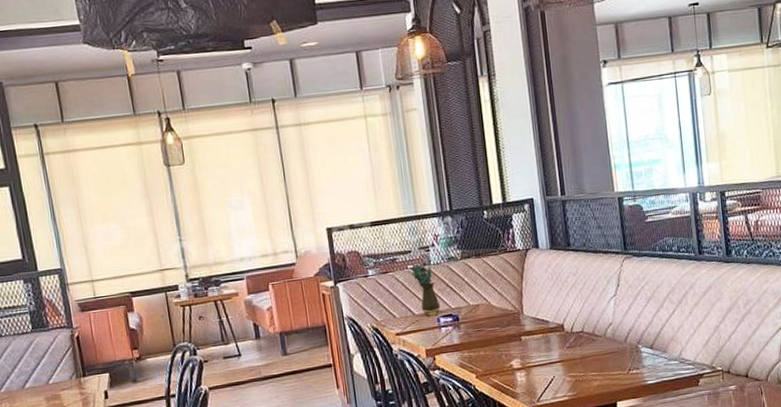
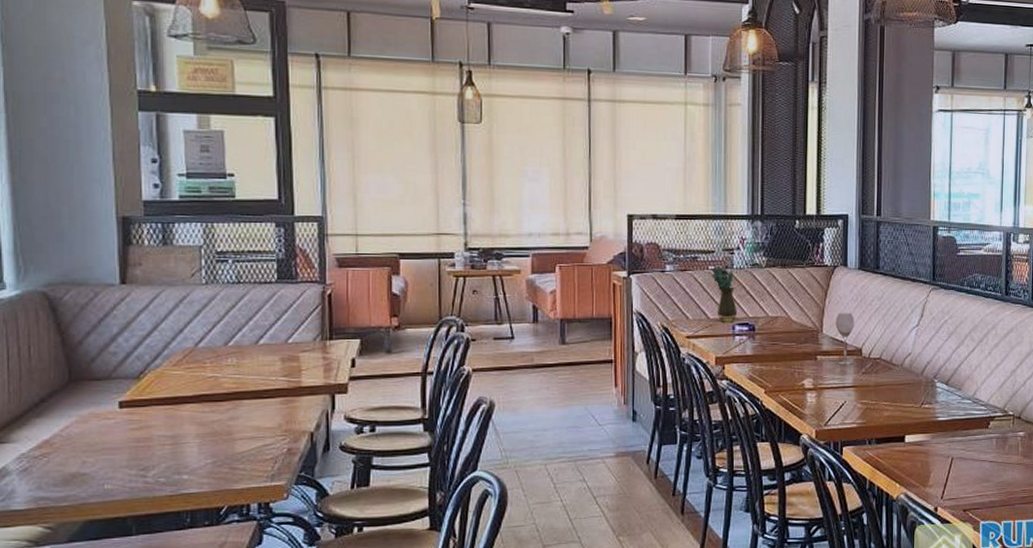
wineglass: none [534,292,558,343] -> present [835,313,855,366]

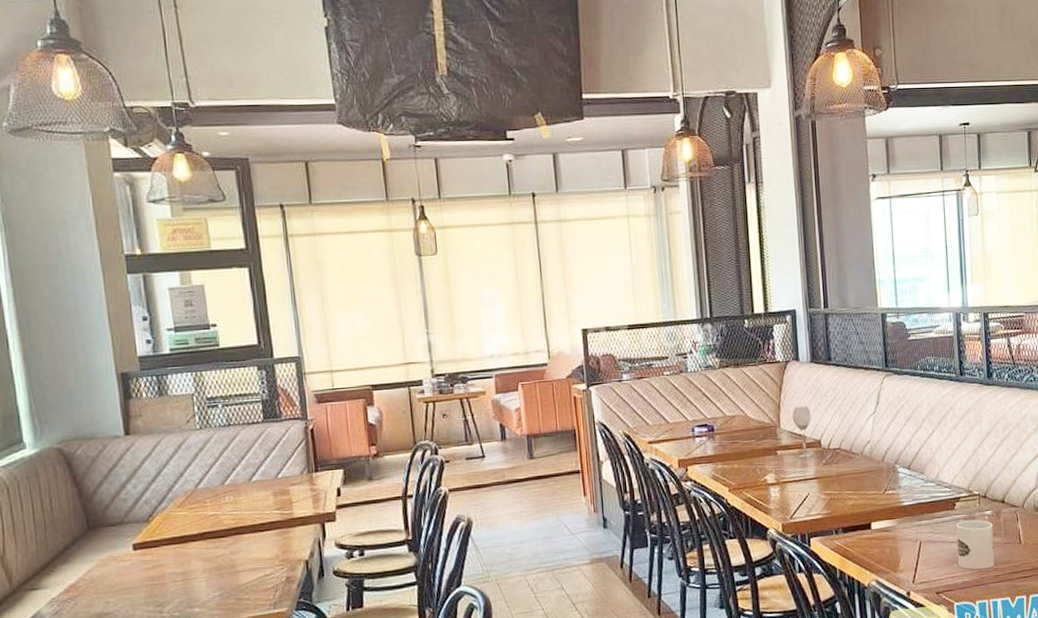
vase: present [712,265,738,324] -> none [667,371,696,427]
mug: none [987,440,1025,491] -> present [956,519,995,571]

